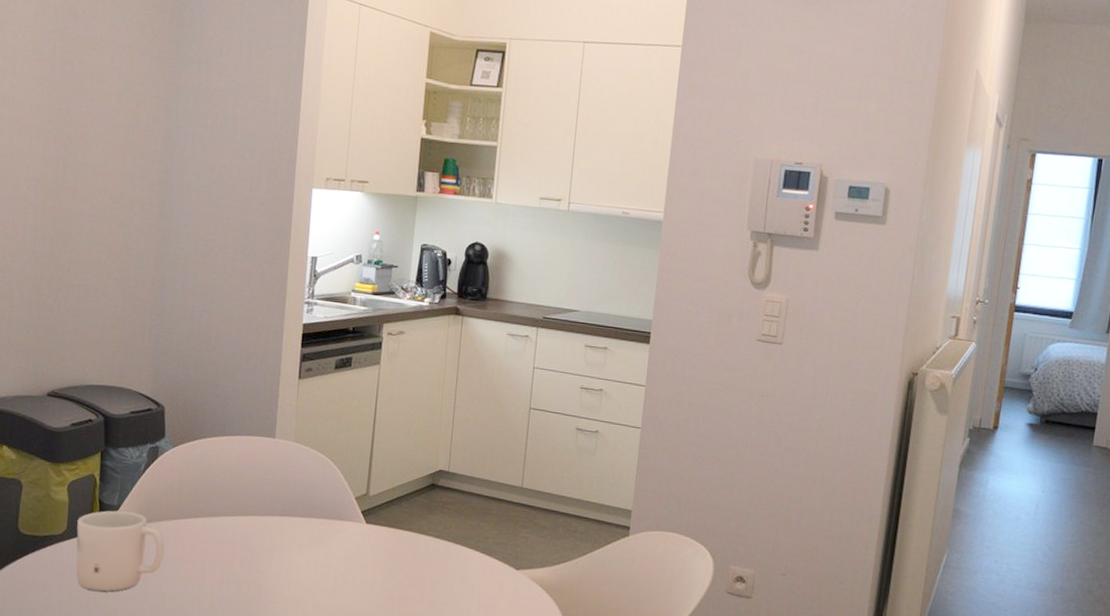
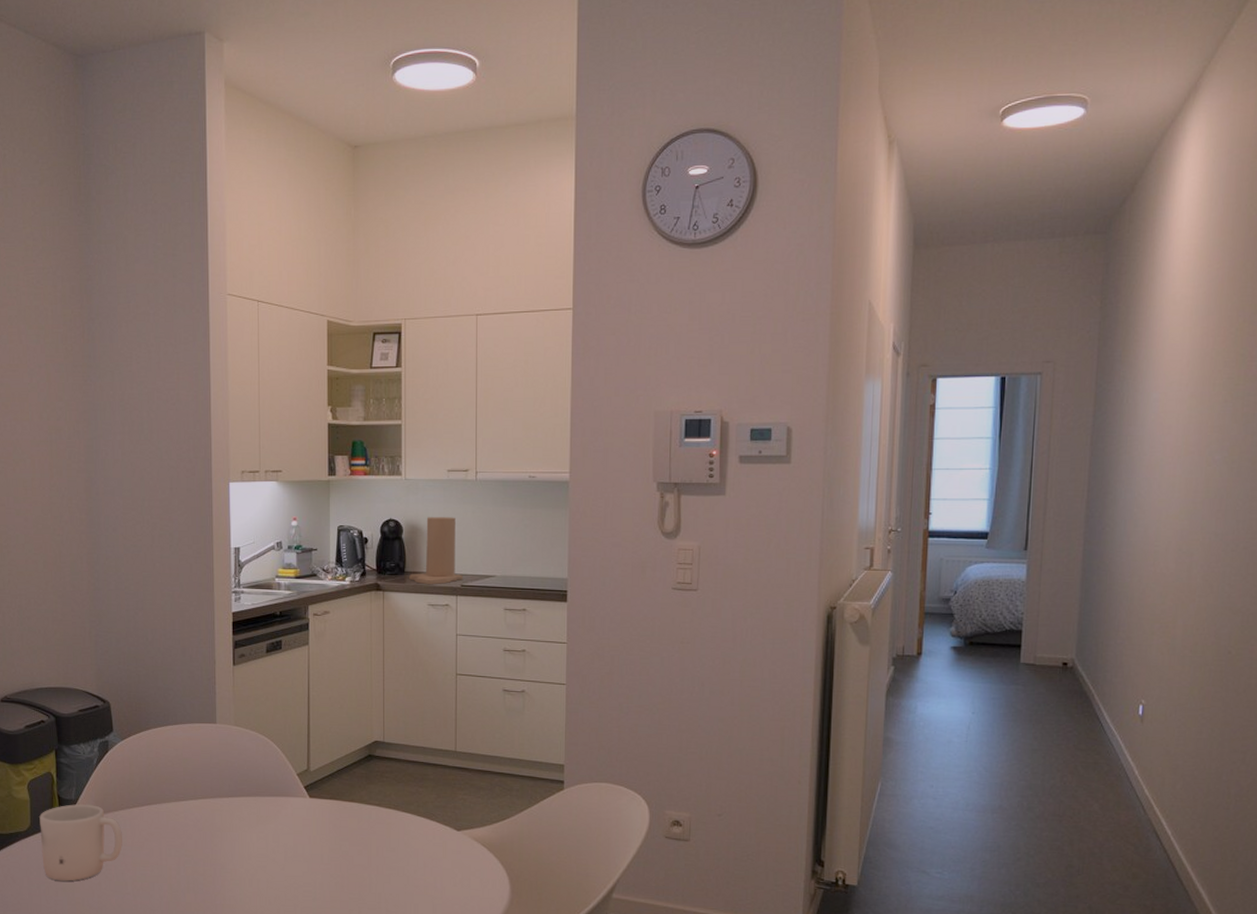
paper towel: none [490,244,546,315] -> present [409,517,463,585]

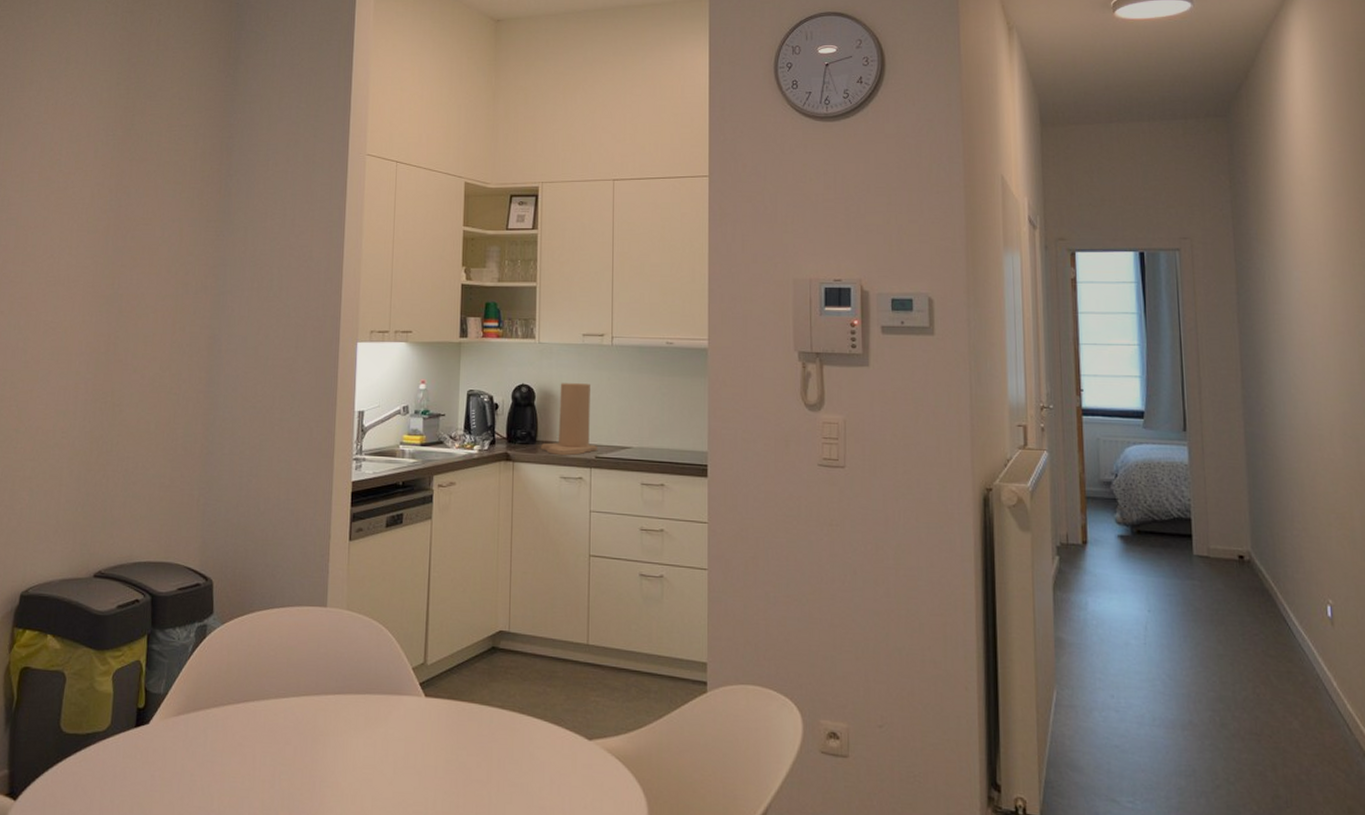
mug: present [39,804,122,882] -> none [119,699,213,795]

